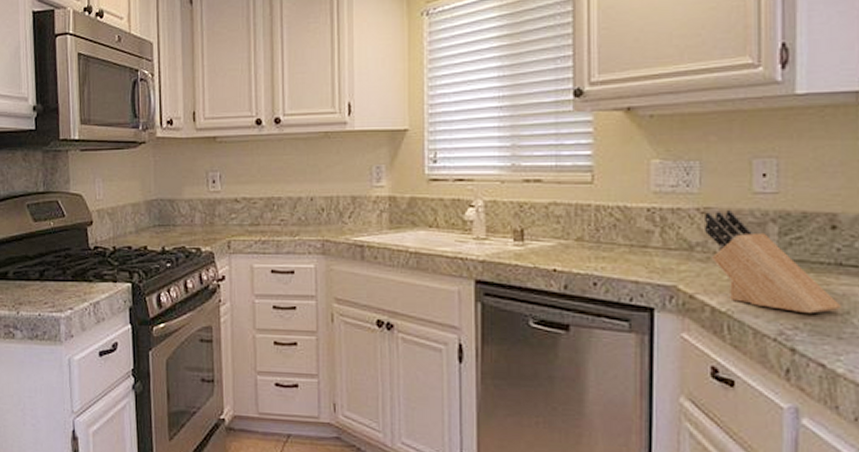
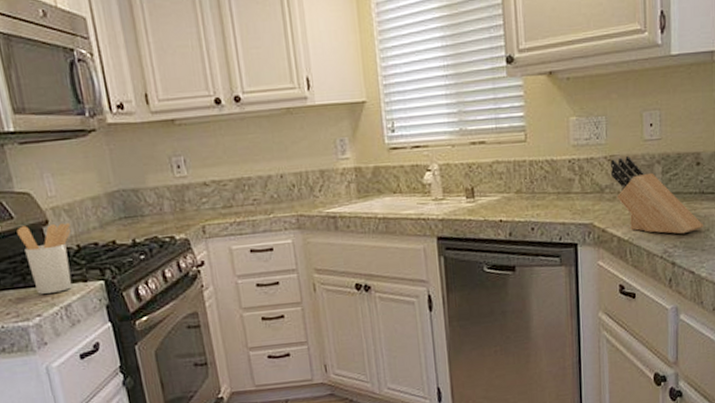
utensil holder: none [66,224,111,289] -> present [16,222,73,294]

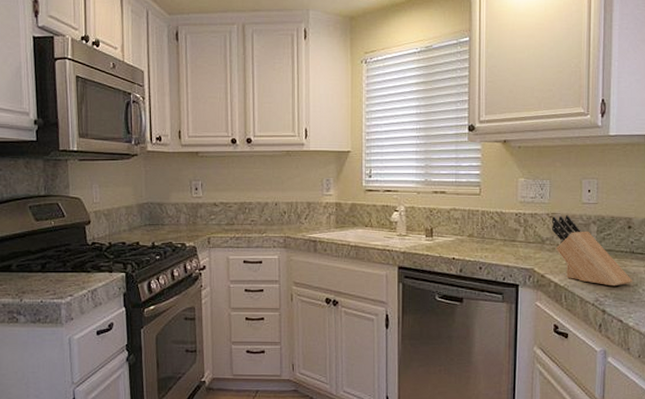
utensil holder: present [16,222,73,294] -> none [66,223,107,278]

